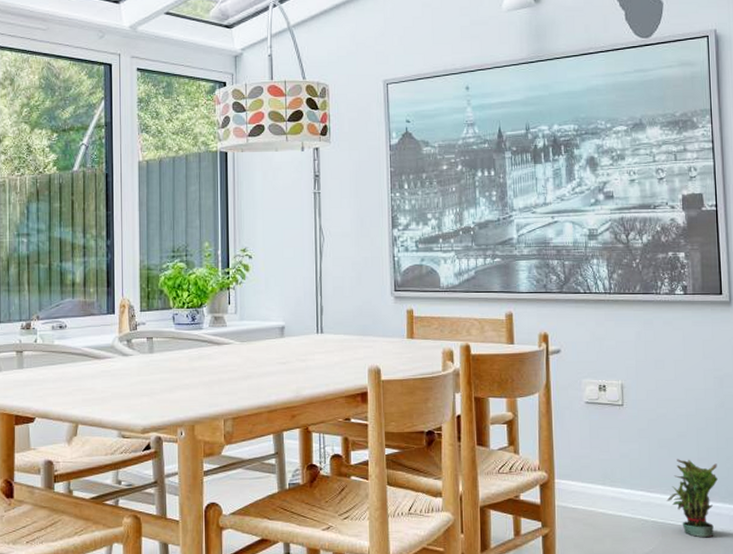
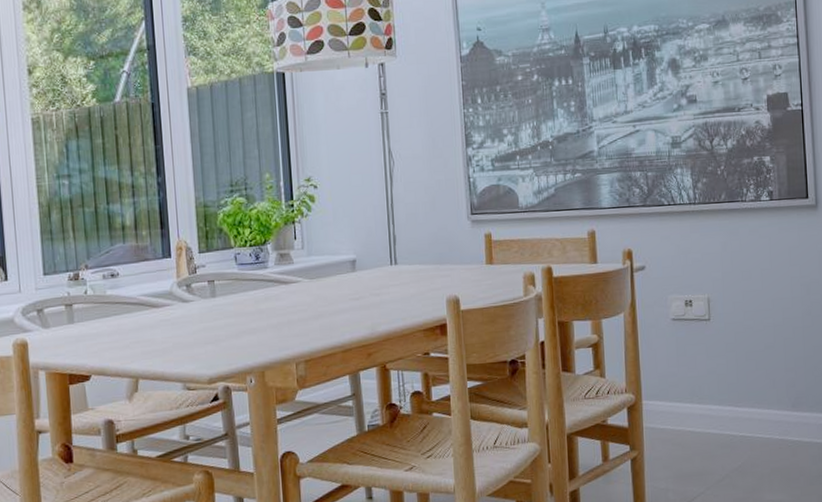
potted plant: present [666,459,718,538] -> none [754,370,805,449]

